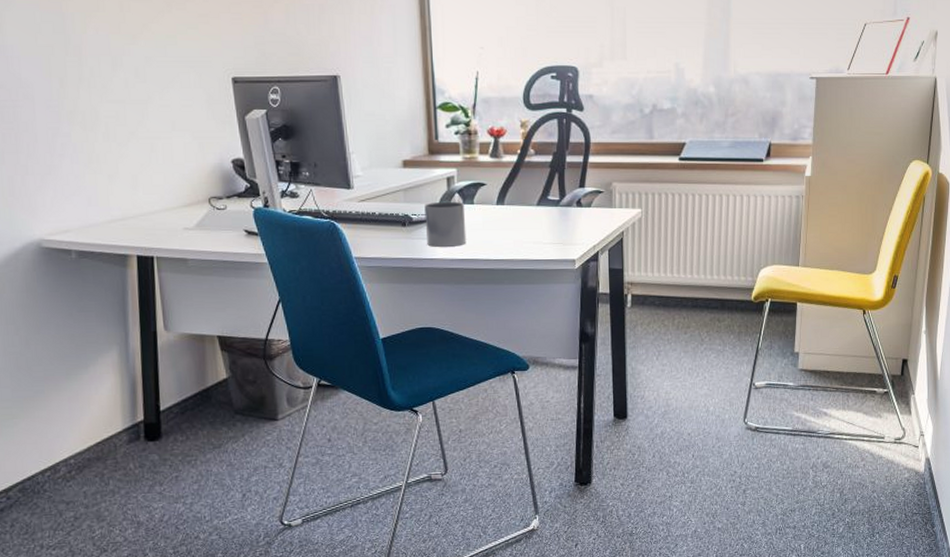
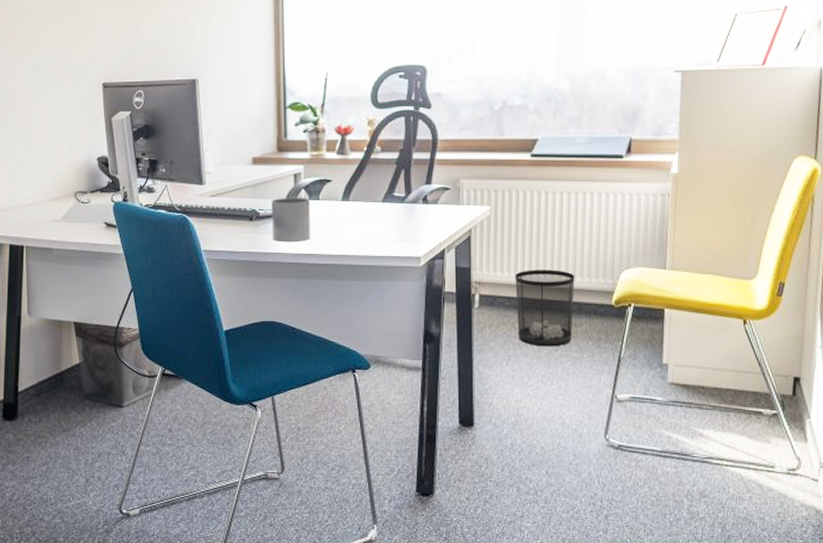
waste bin: none [664,269,719,342] -> present [515,270,575,347]

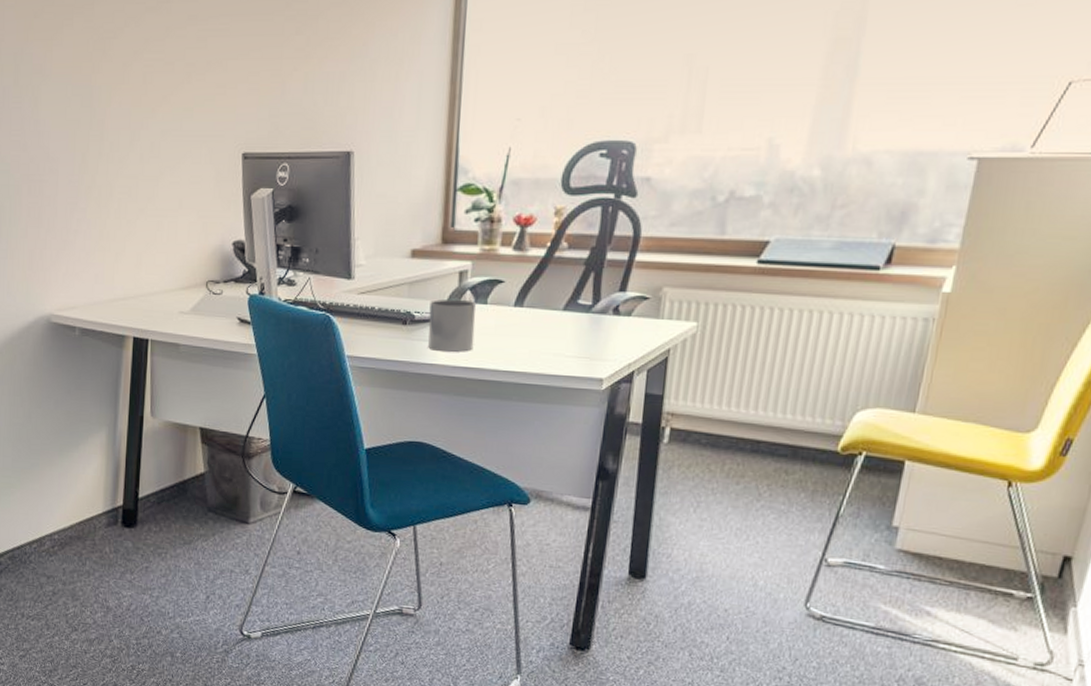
waste bin: present [515,270,575,347] -> none [713,402,795,496]

